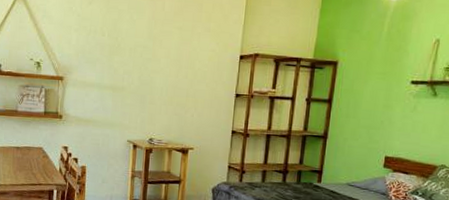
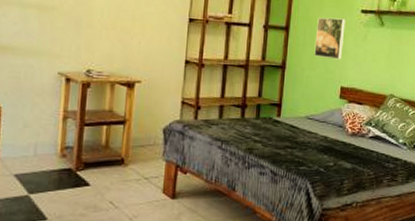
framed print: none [357,89,393,131] -> present [314,17,346,60]

